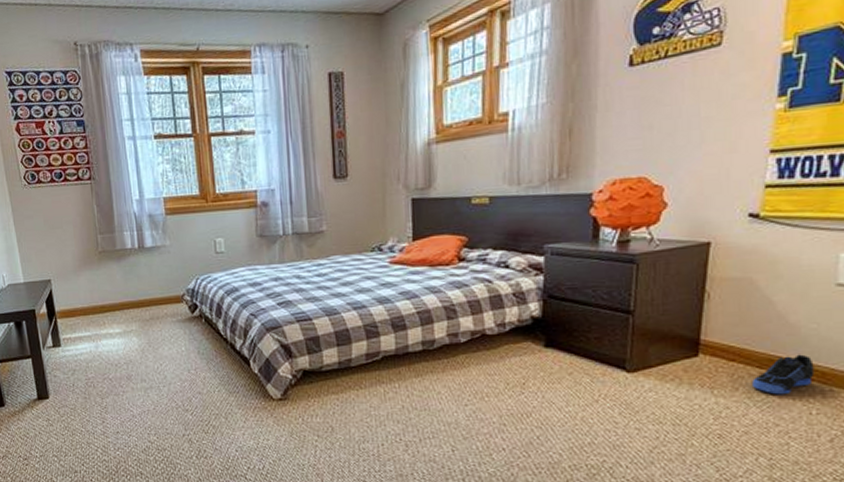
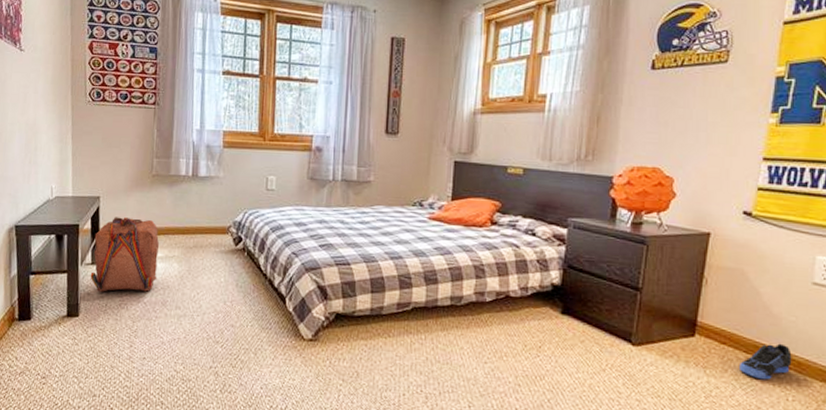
backpack: none [51,297,119,373] -> present [90,217,160,292]

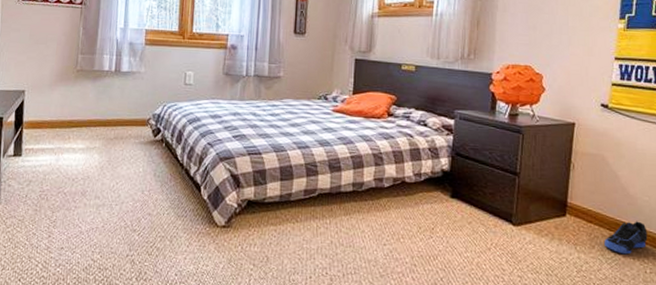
backpack: present [90,217,160,292] -> none [11,110,82,183]

